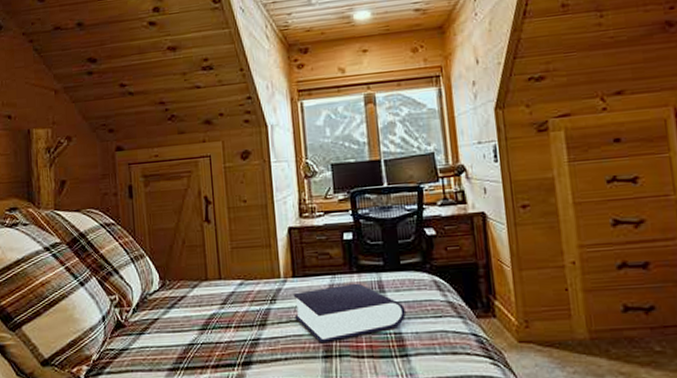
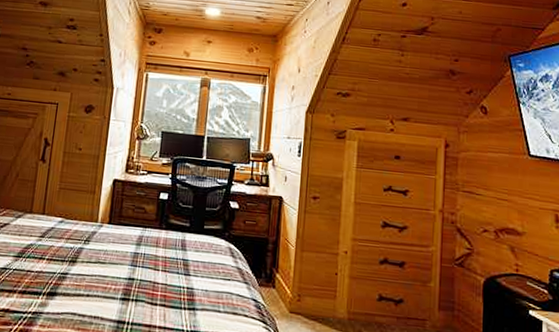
book: present [293,283,407,344] -> none [103,237,201,287]

